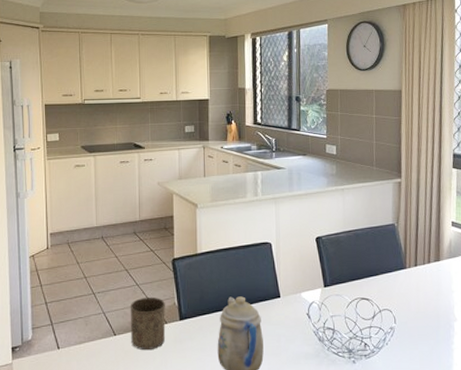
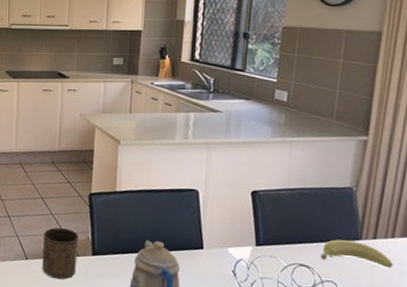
banana: none [376,271,432,291] -> present [320,239,393,269]

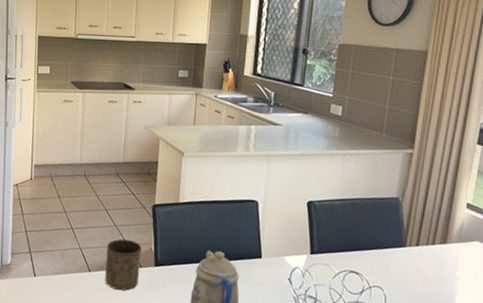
banana: present [320,239,393,269] -> none [368,247,433,274]

